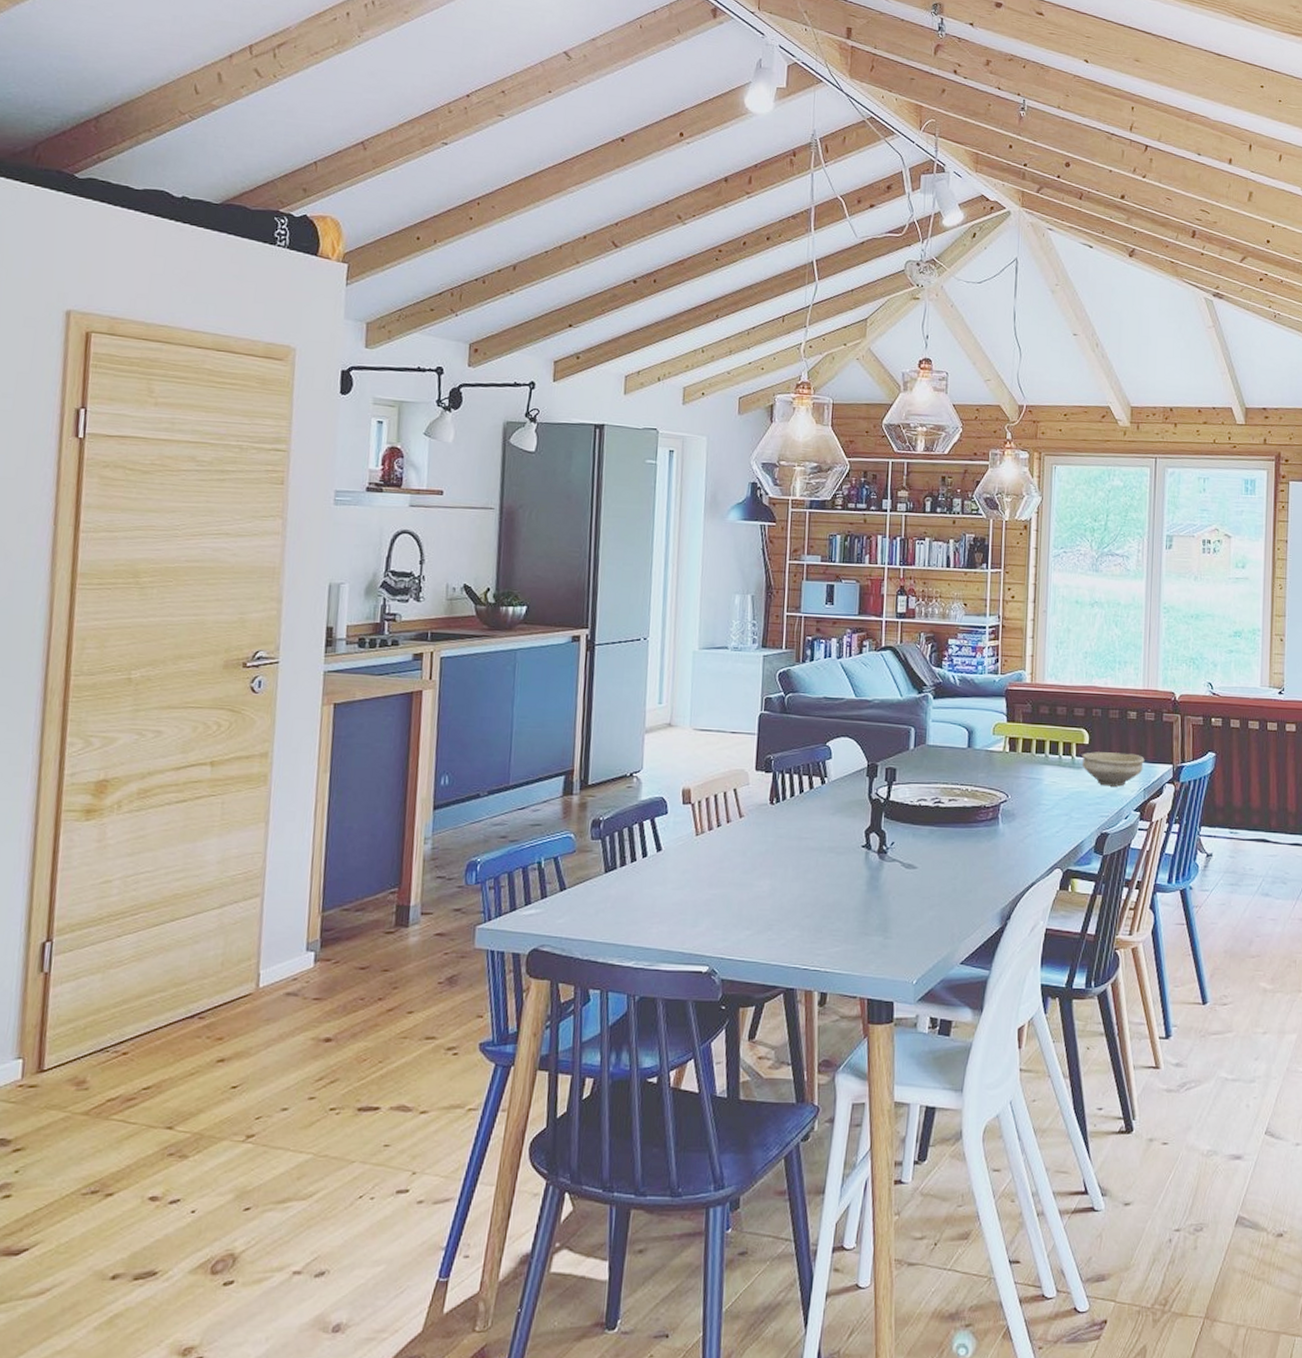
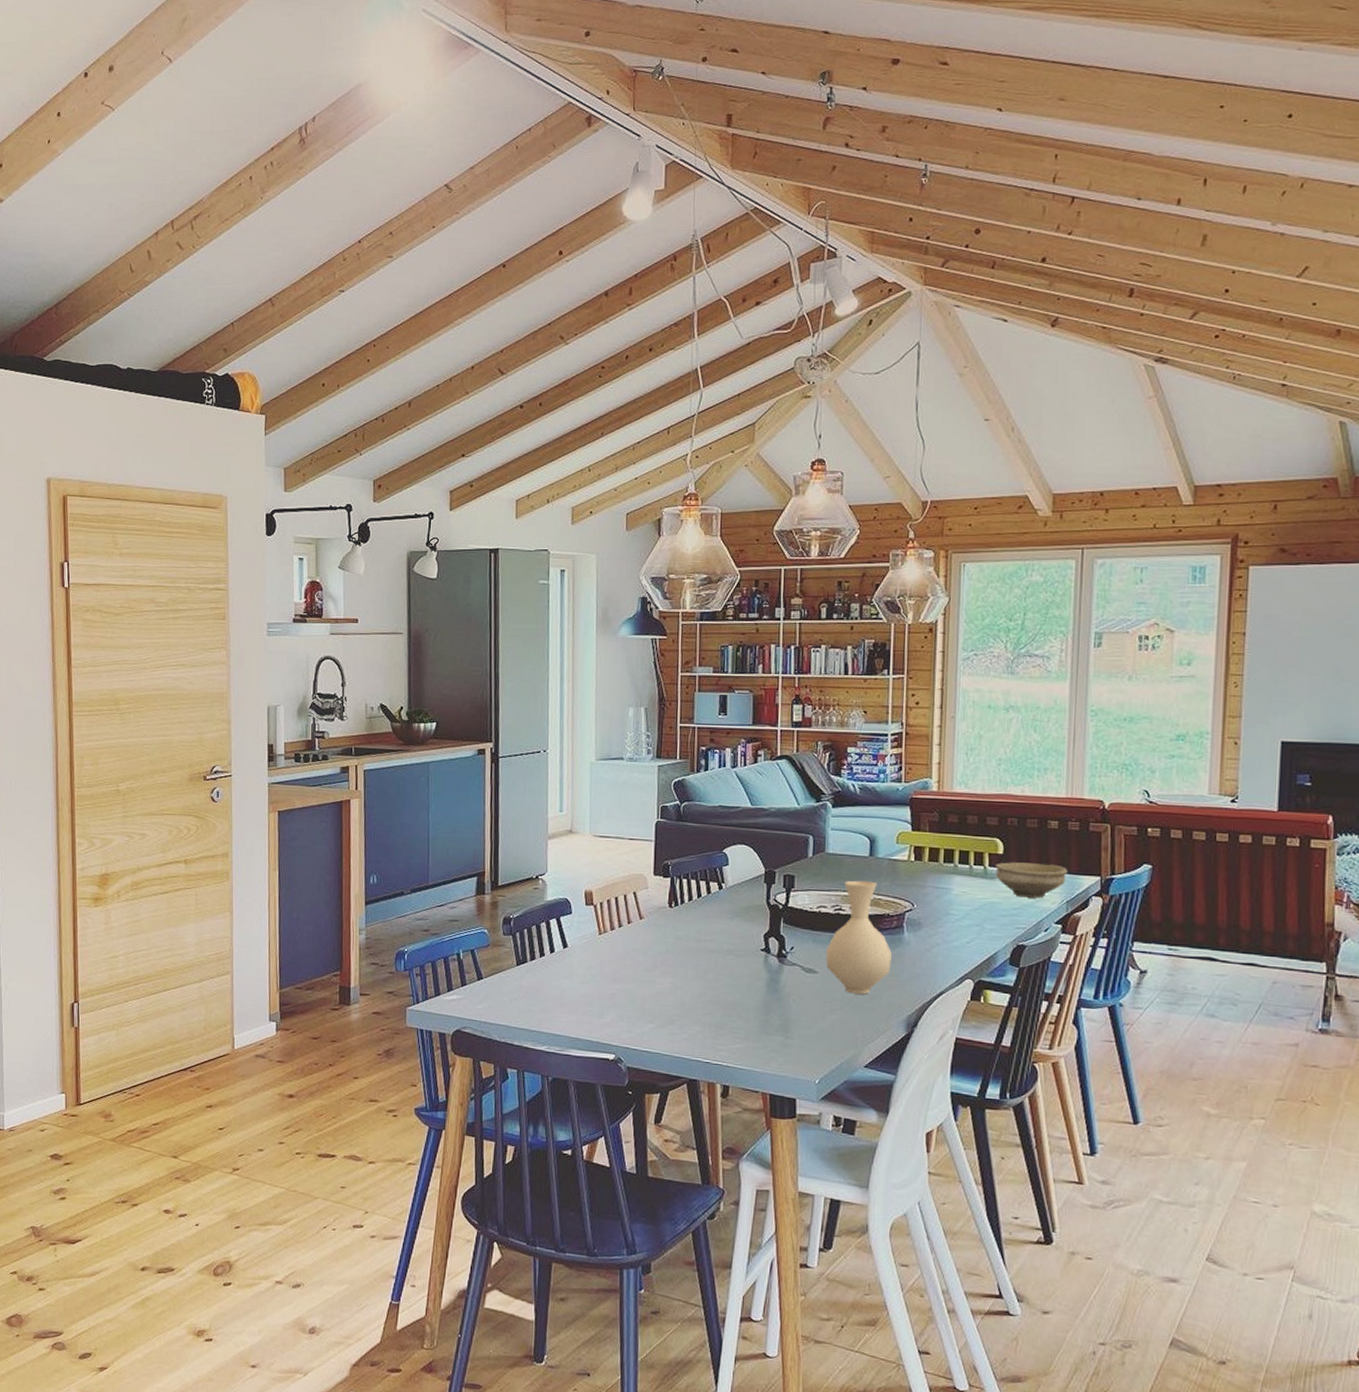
vase: none [925,772,987,889] -> present [825,880,892,995]

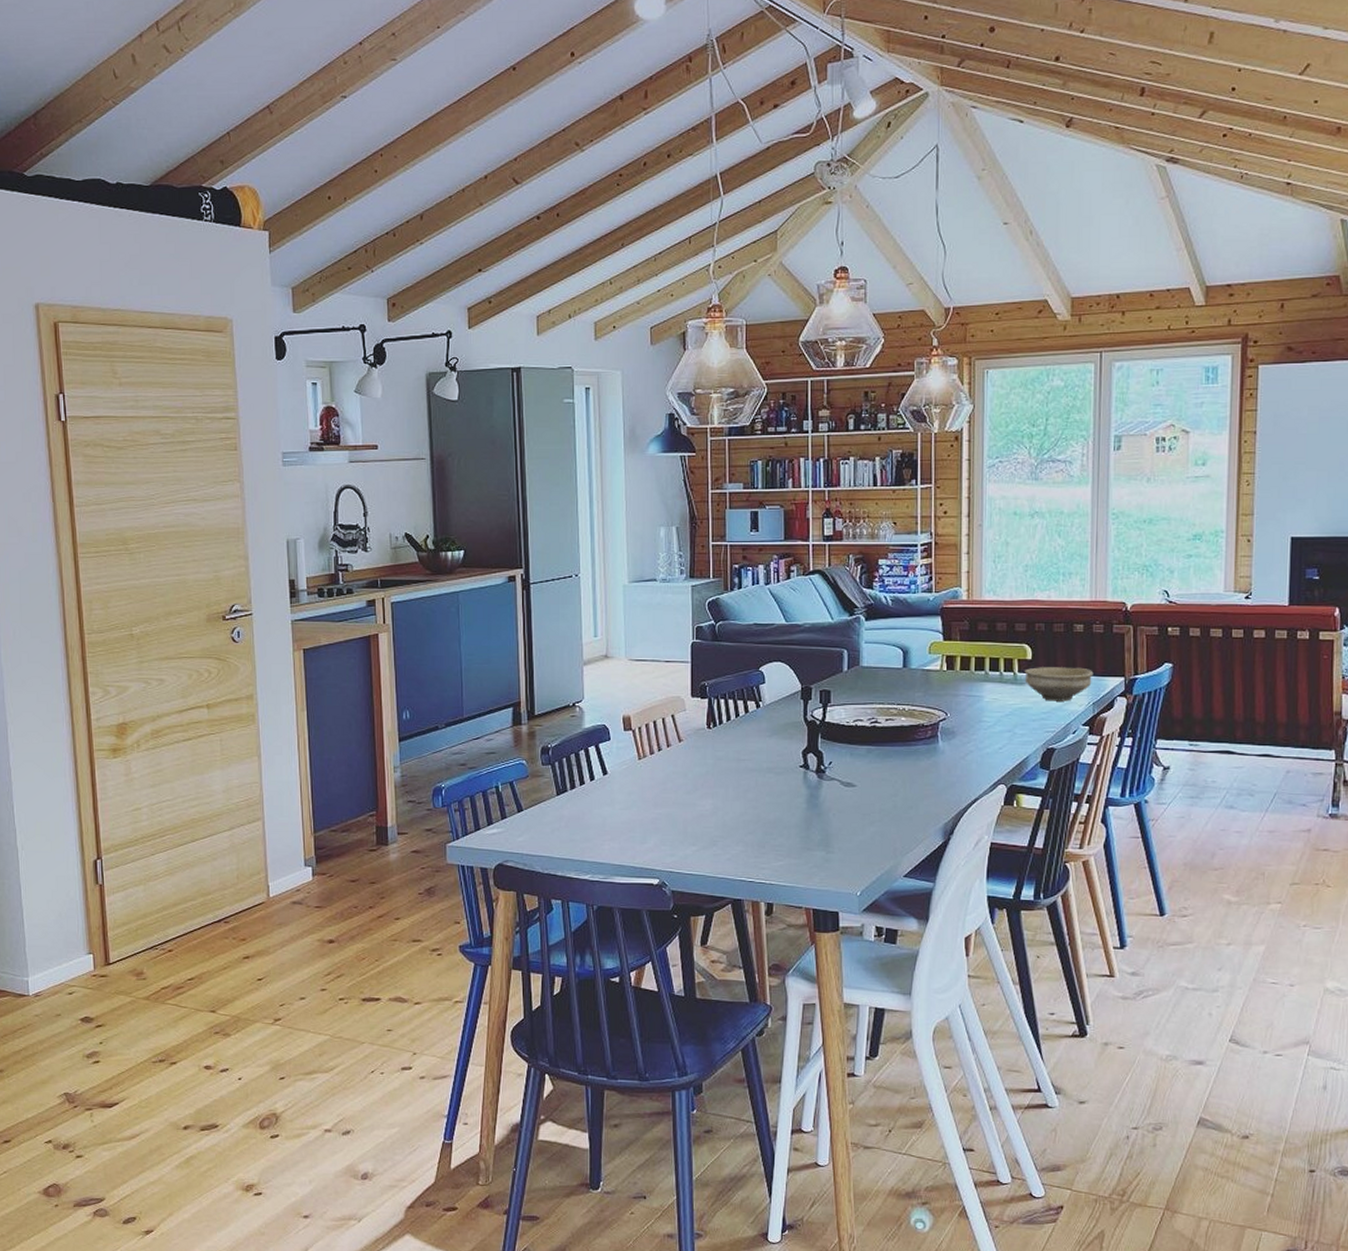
vase: present [825,880,892,995] -> none [863,692,927,805]

